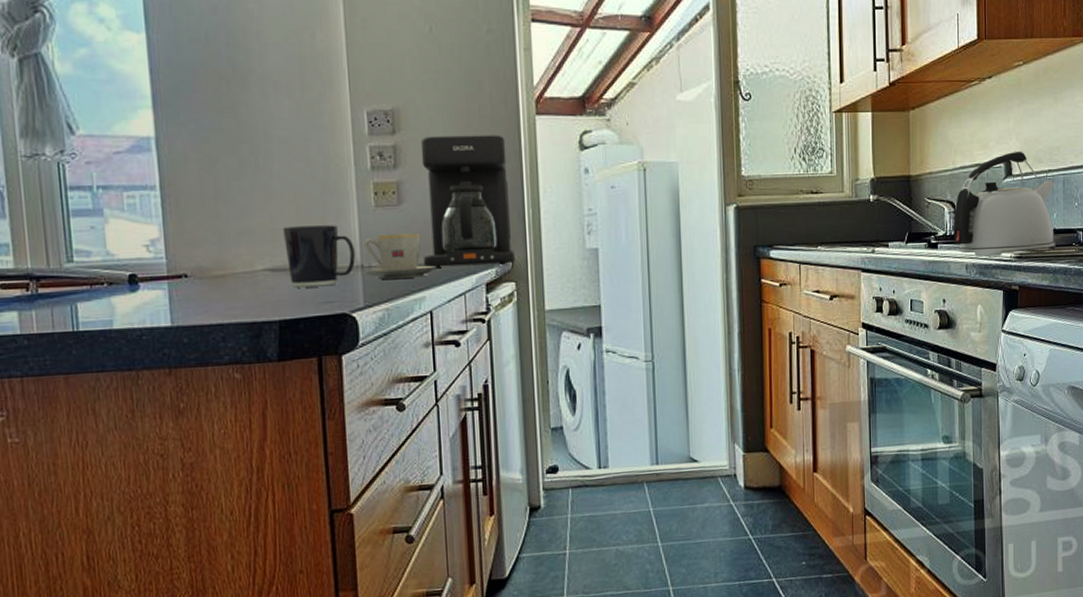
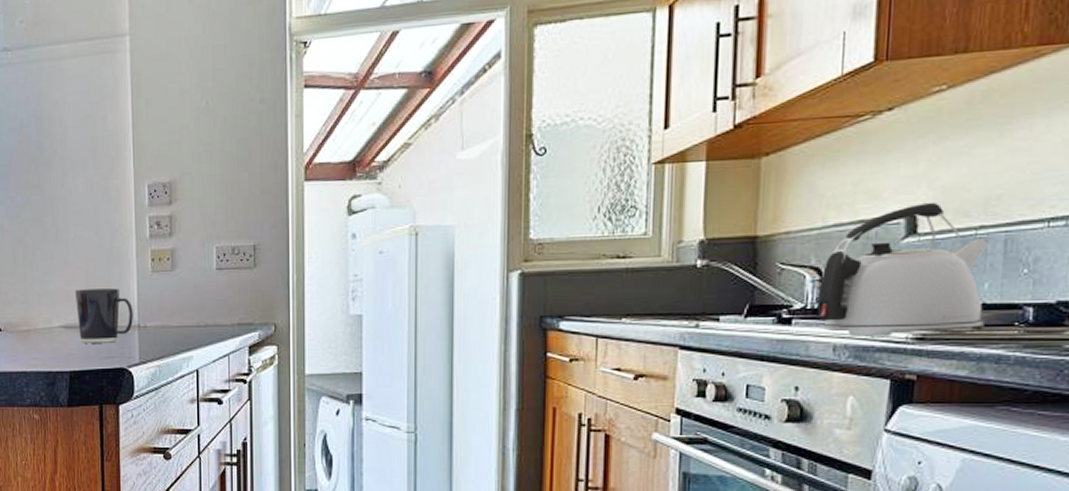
teacup: present [363,232,437,279] -> none [140,296,204,338]
coffee maker: present [420,135,516,269] -> none [192,202,279,330]

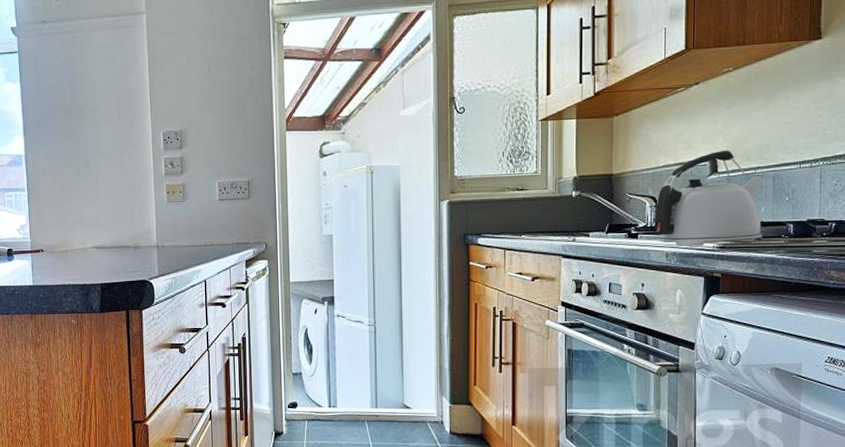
mug: present [74,288,133,343] -> none [104,216,153,261]

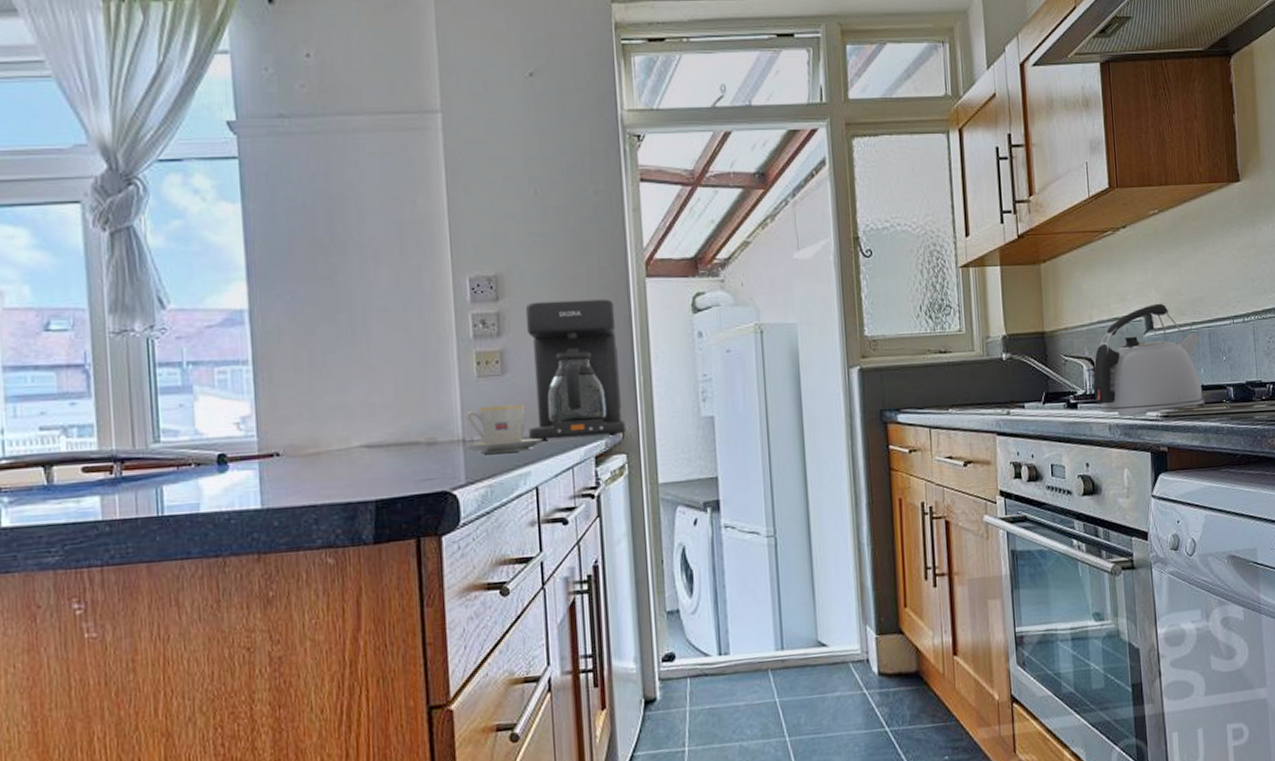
teacup: none [158,221,210,256] -> present [465,403,543,454]
coffee maker: none [200,147,269,249] -> present [525,299,627,441]

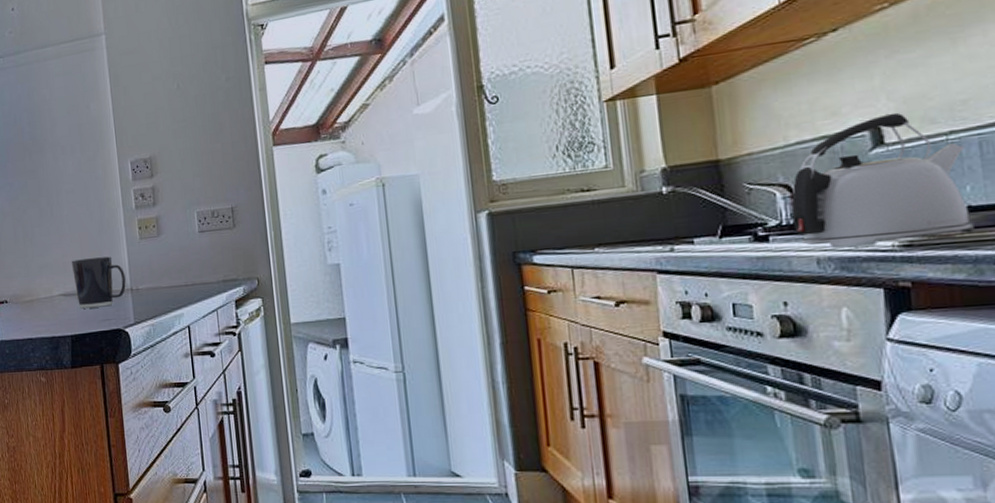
mug: none [379,397,457,465] -> present [71,256,126,309]
teacup: present [465,403,543,454] -> none [132,258,192,300]
coffee maker: present [525,299,627,441] -> none [174,168,261,289]

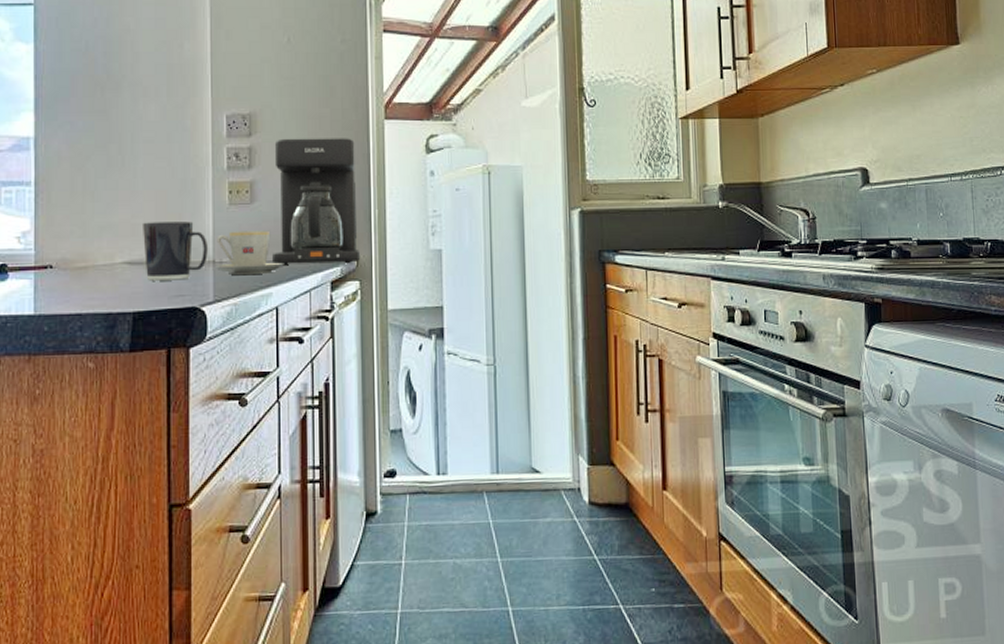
teacup: none [132,258,192,300] -> present [215,230,284,275]
coffee maker: none [174,168,261,289] -> present [271,138,361,266]
kettle: present [791,112,975,249] -> none [808,159,921,267]

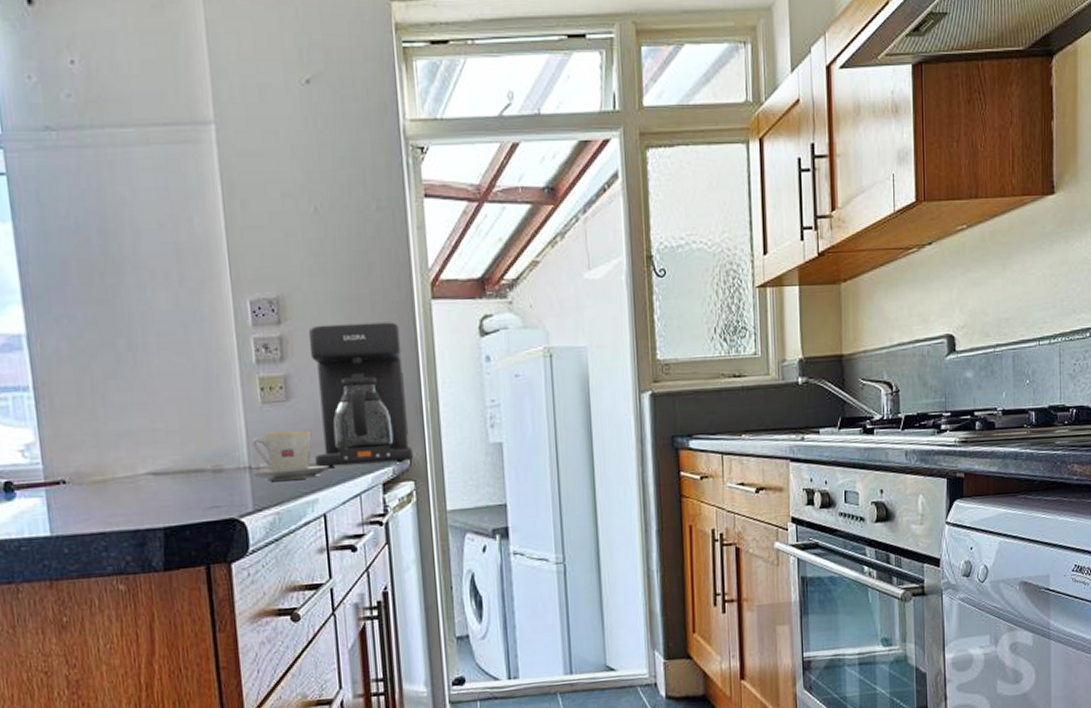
mug: present [141,221,208,281] -> none [163,424,243,493]

